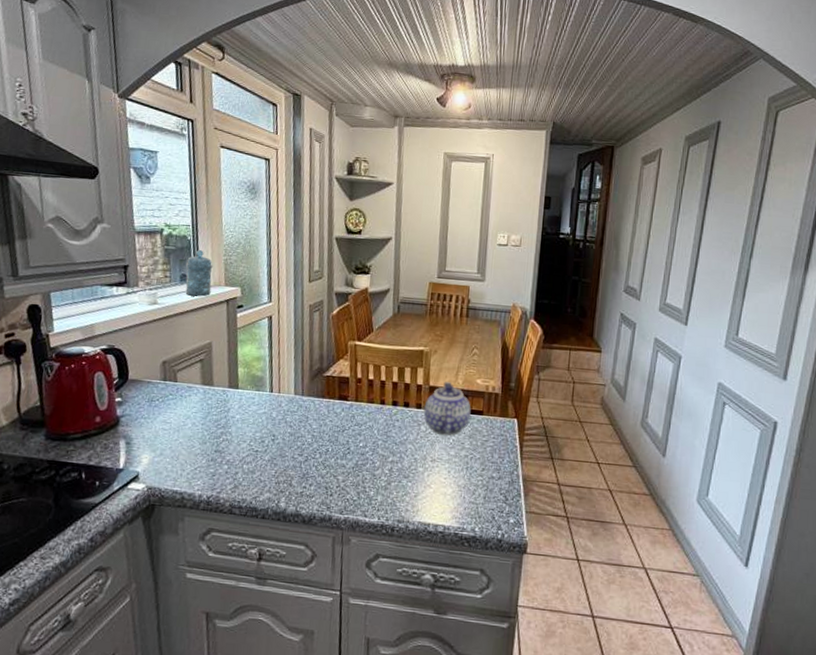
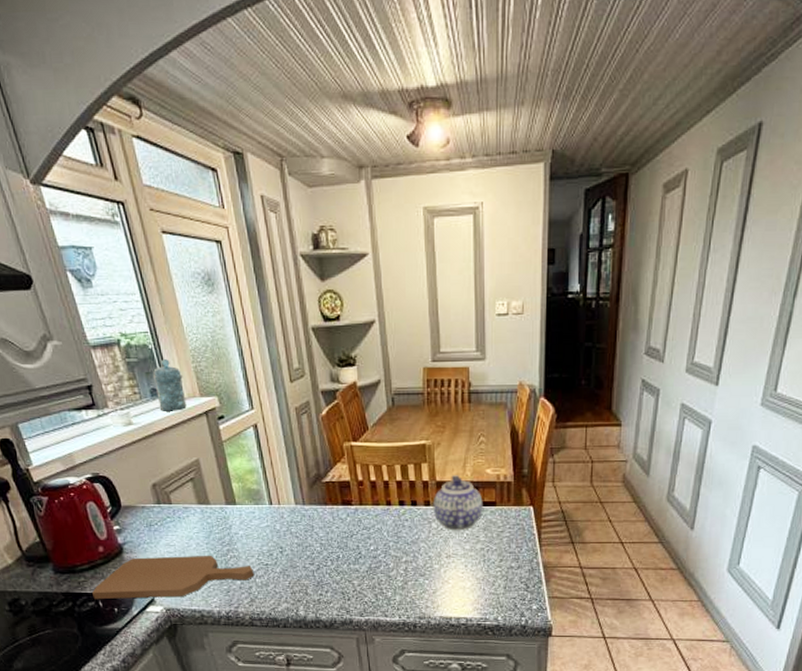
cutting board: none [77,432,243,476] -> present [92,555,255,600]

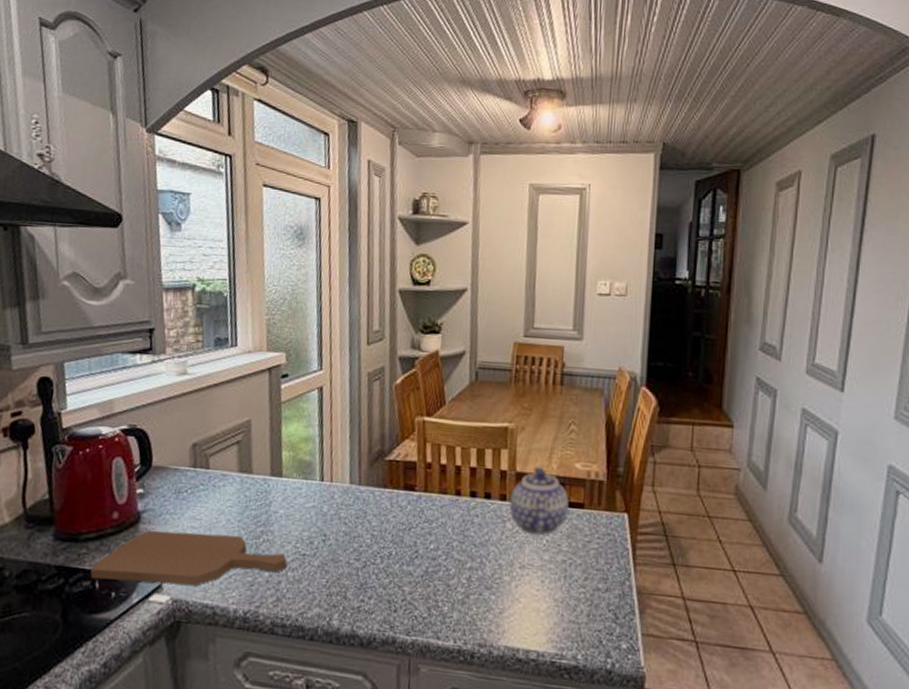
canister: present [152,358,187,411] -> none [220,307,253,365]

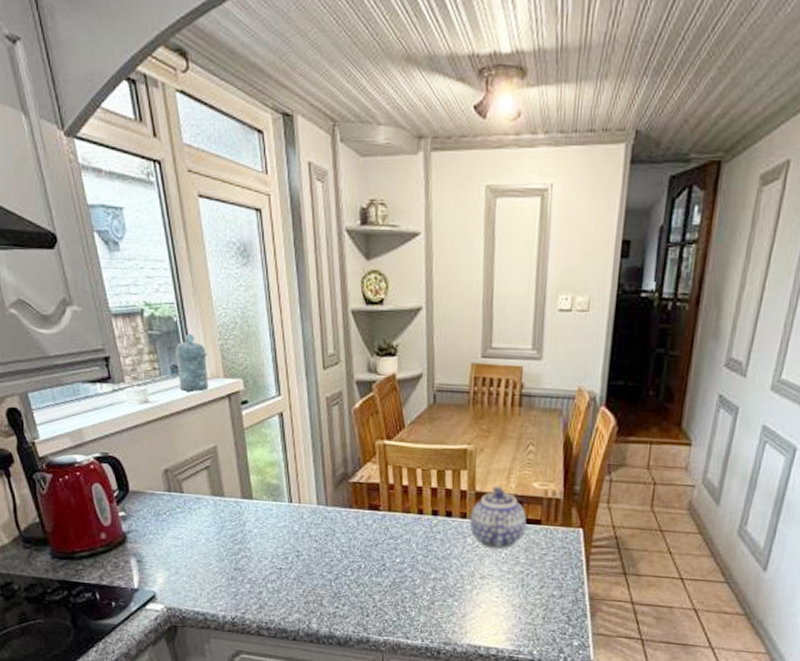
cutting board: present [90,530,288,586] -> none [90,549,267,596]
canister: none [220,307,253,365] -> present [175,333,209,392]

